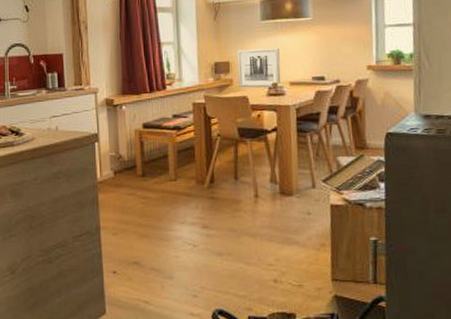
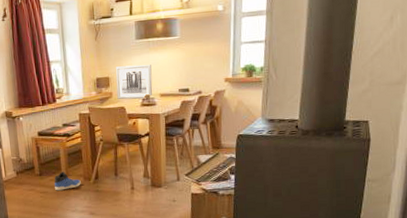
sneaker: none [159,172,193,196] -> present [54,171,81,191]

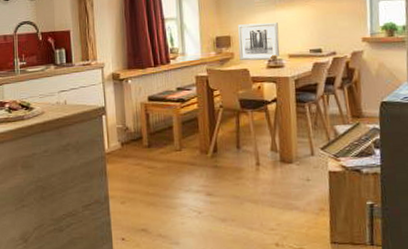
sneaker: present [54,171,81,191] -> none [164,143,197,166]

